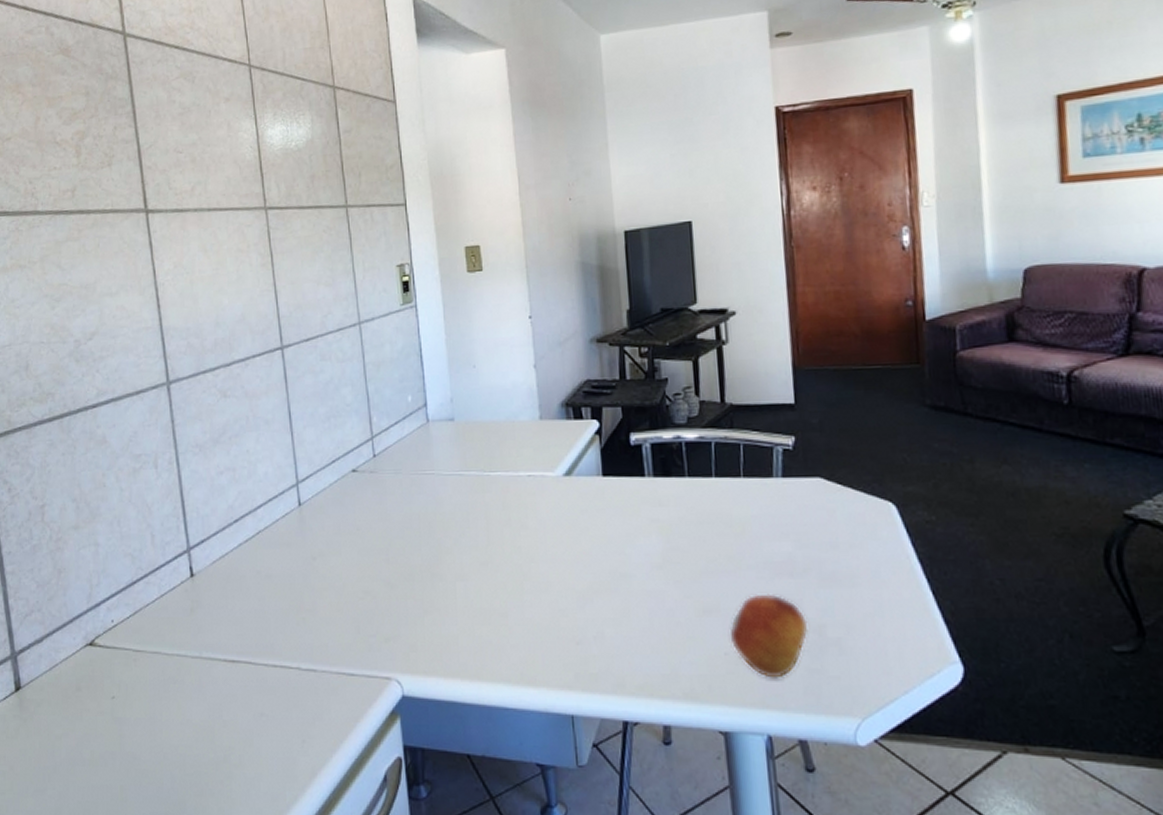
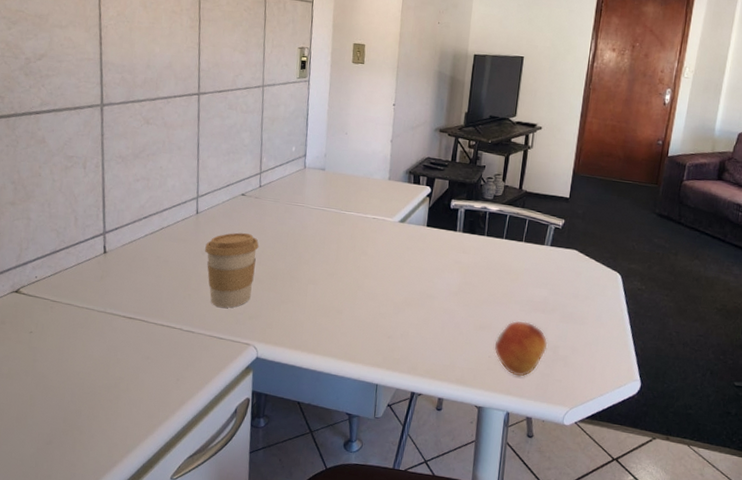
coffee cup: none [316,523,384,630] -> present [205,232,259,308]

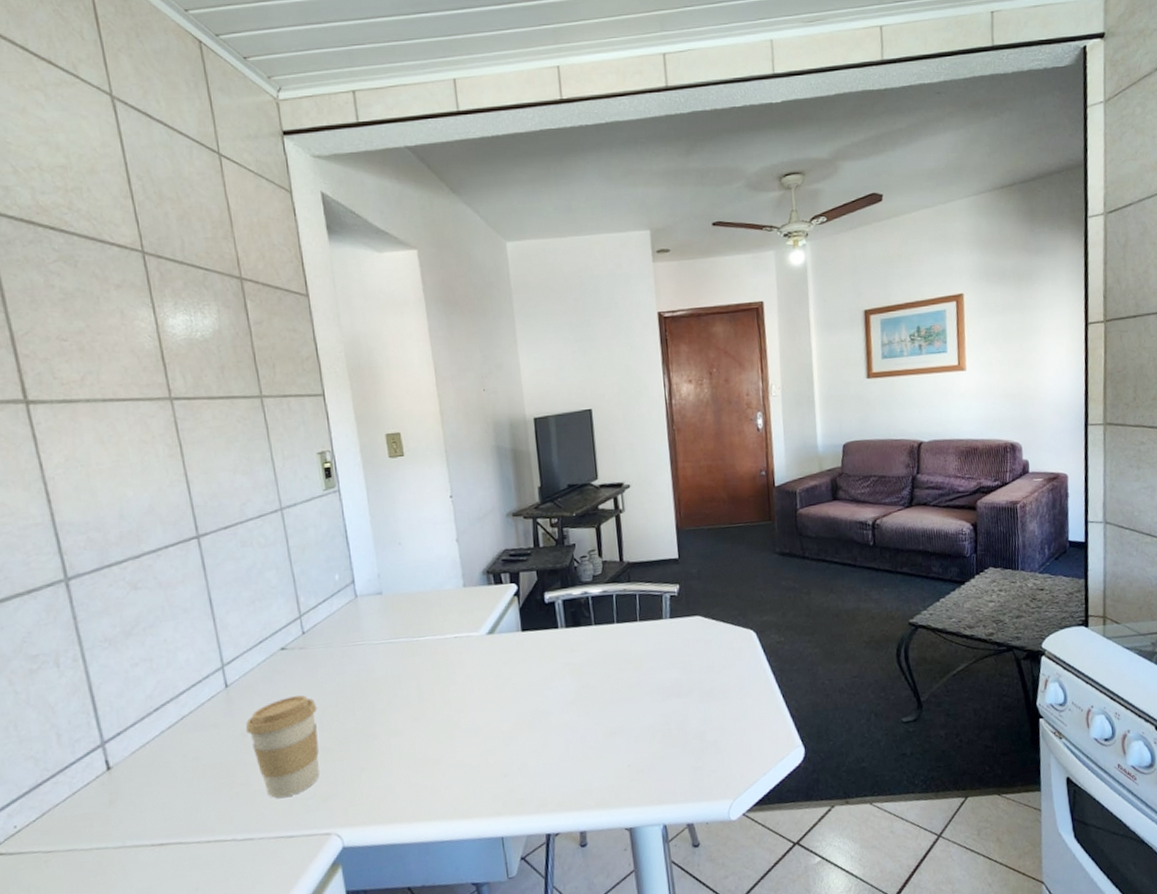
fruit: present [494,321,548,377] -> none [631,713,693,780]

